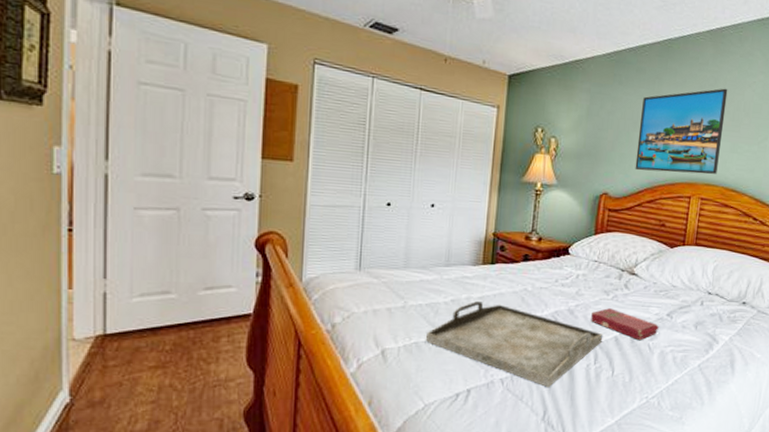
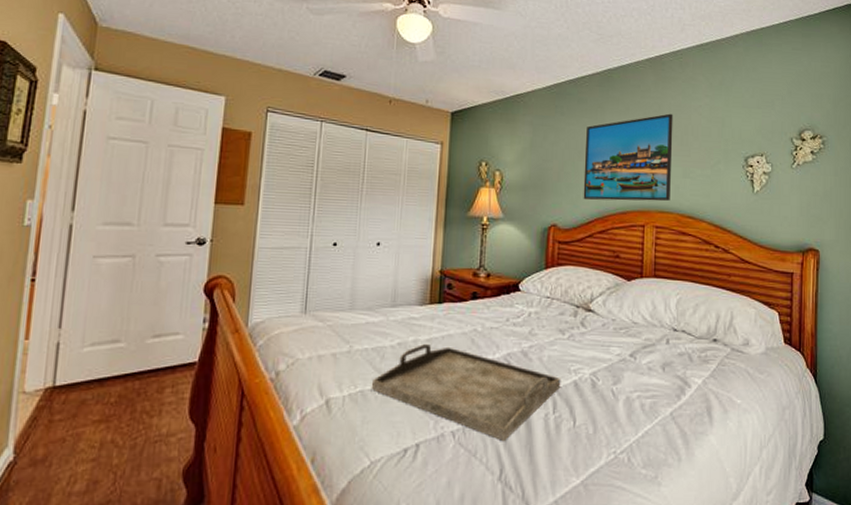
book: present [591,308,659,341] -> none [547,349,622,386]

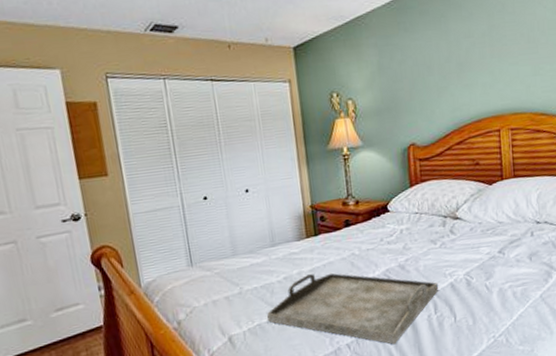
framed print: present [583,113,673,202] -> none [432,11,522,115]

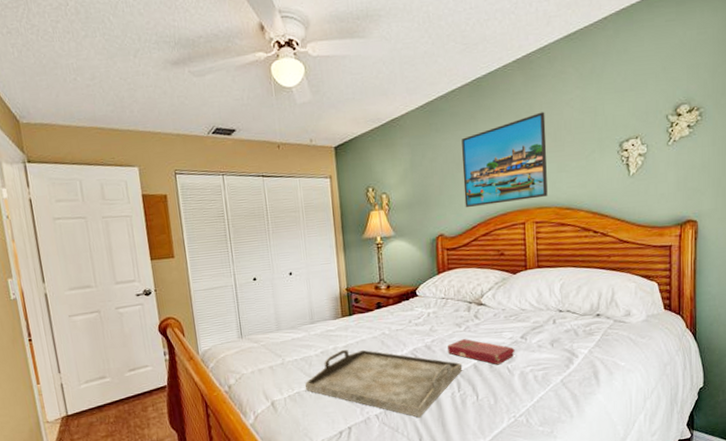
book: none [422,256,493,283] -> present [448,339,515,365]
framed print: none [432,11,522,115] -> present [462,111,548,208]

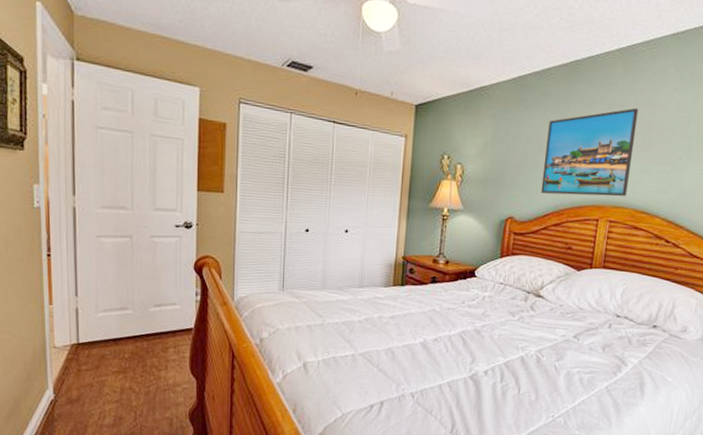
serving tray: present [304,349,463,417] -> none [341,319,510,402]
book: present [448,339,515,365] -> none [497,329,566,361]

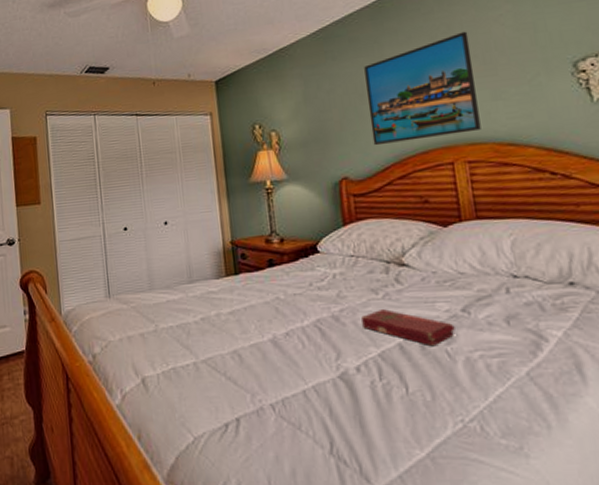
book: none [497,329,566,361] -> present [361,309,455,347]

